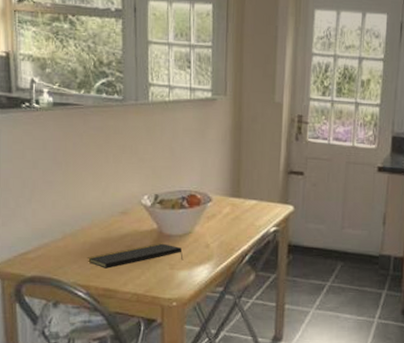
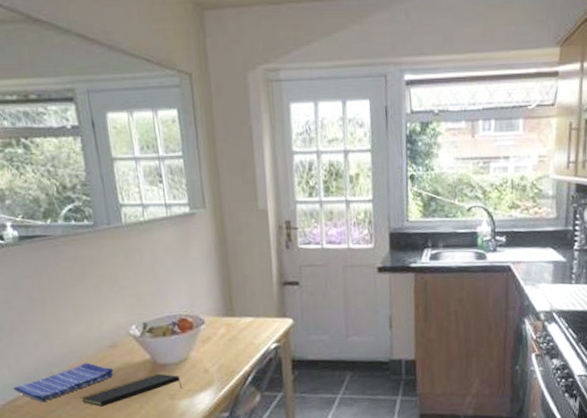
dish towel: none [26,225,122,258] -> present [13,362,114,403]

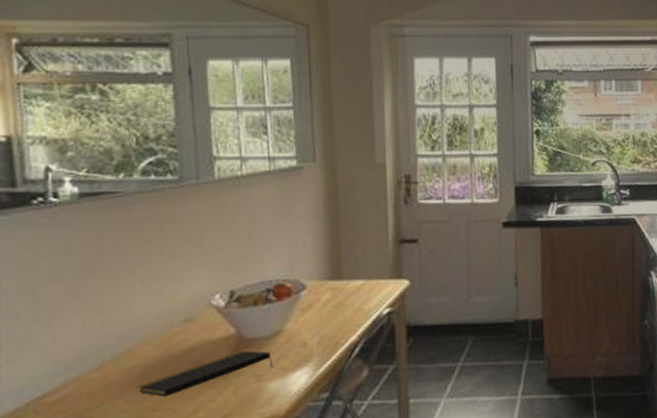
dish towel: present [13,362,114,403] -> none [44,342,187,397]

